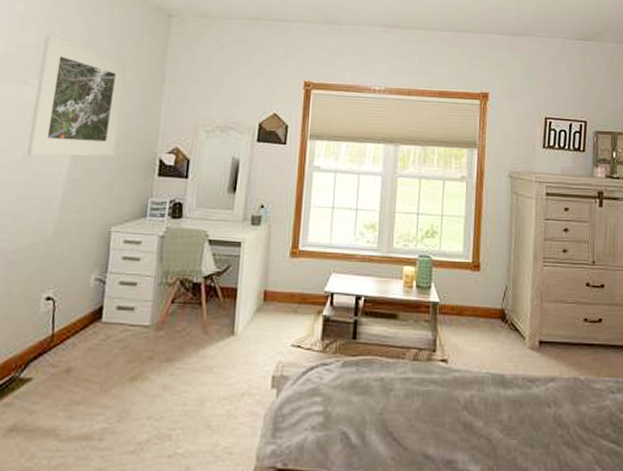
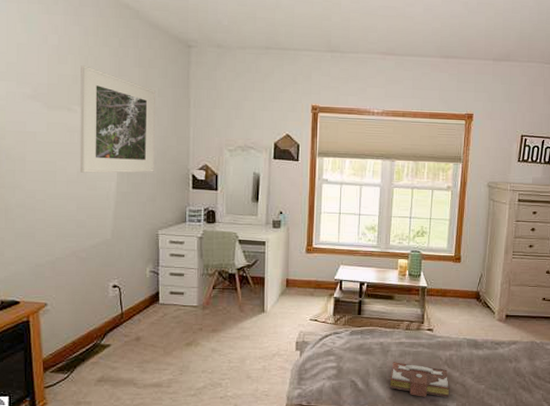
book: none [392,405,472,458] -> present [389,362,450,398]

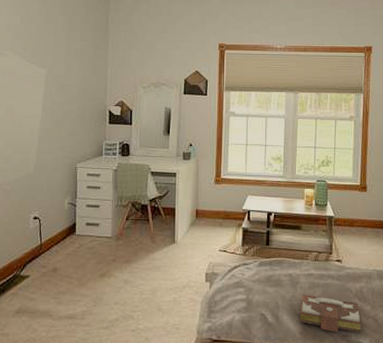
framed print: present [79,65,155,173] -> none [9,15,78,111]

